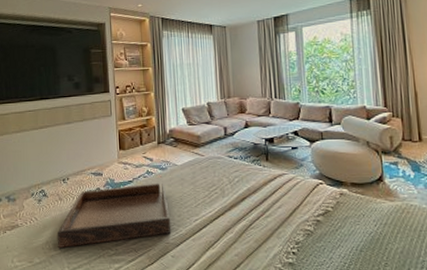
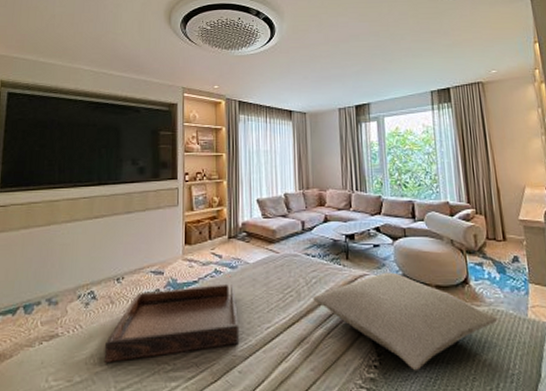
pillow: none [236,171,411,257] -> present [313,272,498,371]

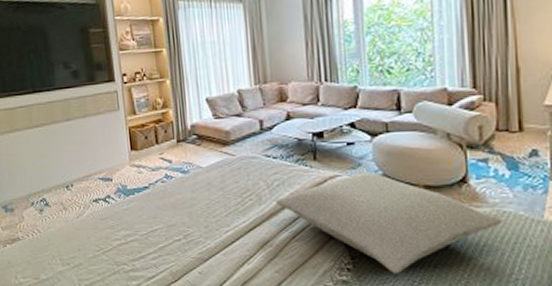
serving tray: present [104,283,240,362] -> none [63,188,198,263]

